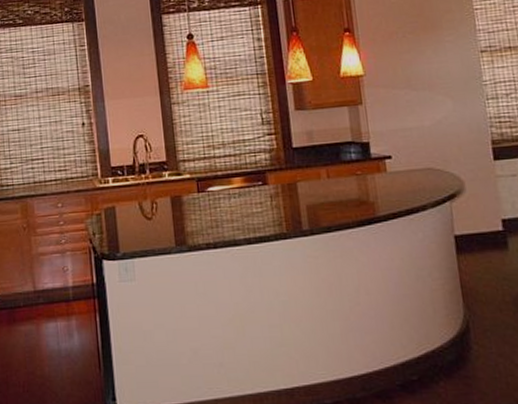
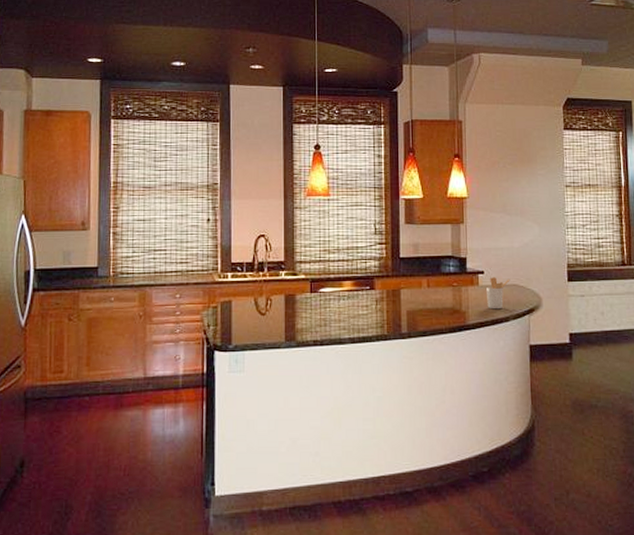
utensil holder: none [396,161,424,198] -> present [487,277,510,310]

